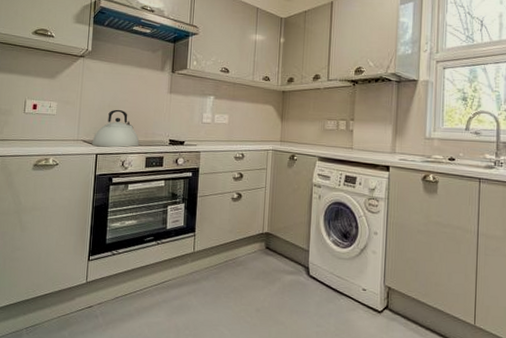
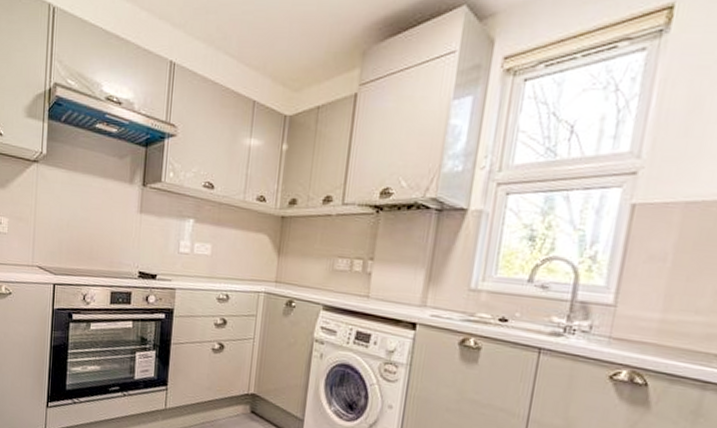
kettle: present [92,109,140,148] -> none [48,230,104,279]

